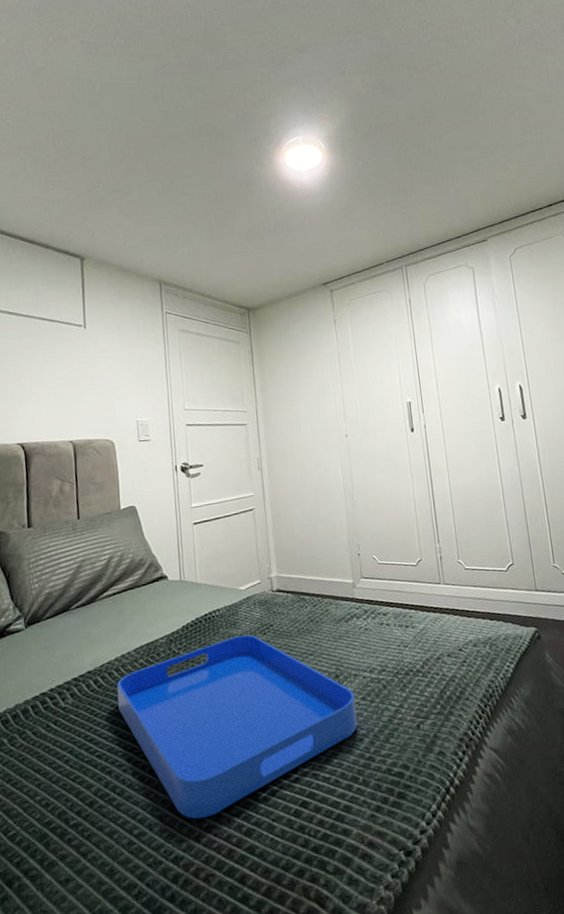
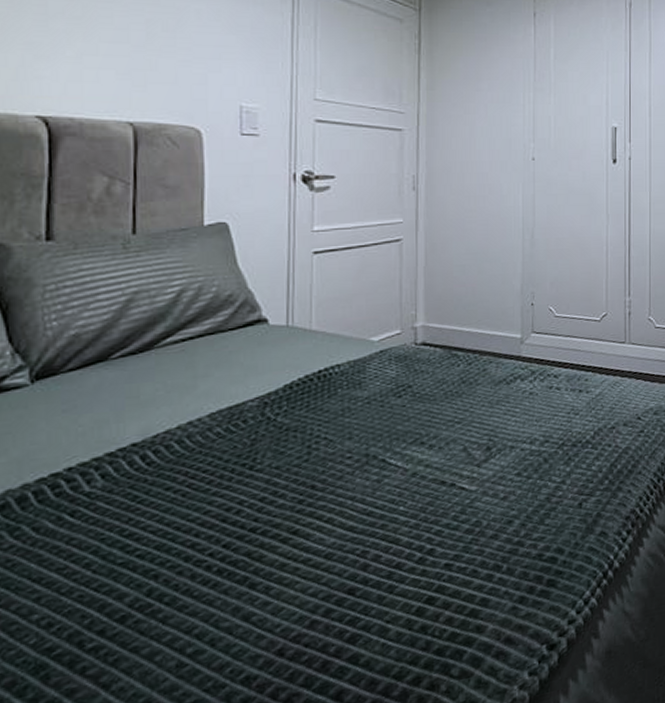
serving tray: present [117,635,358,819] -> none [176,397,508,628]

